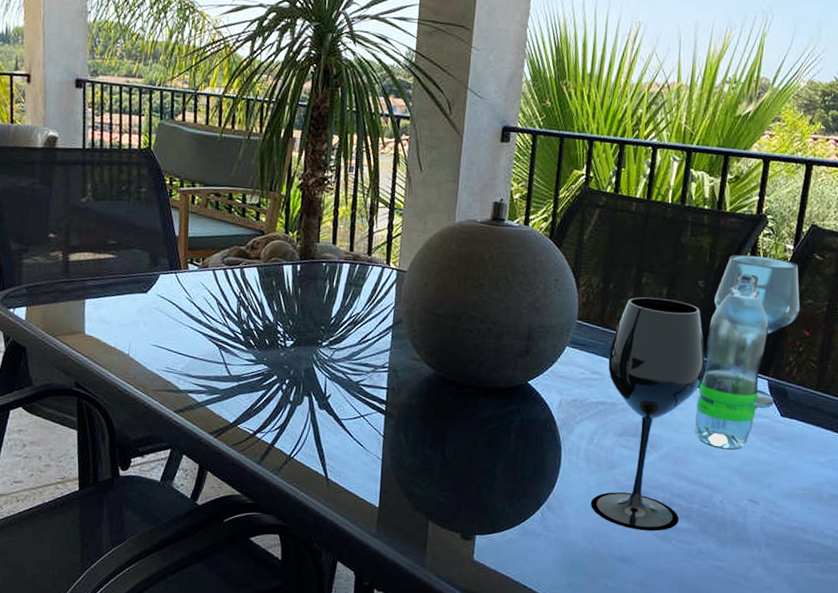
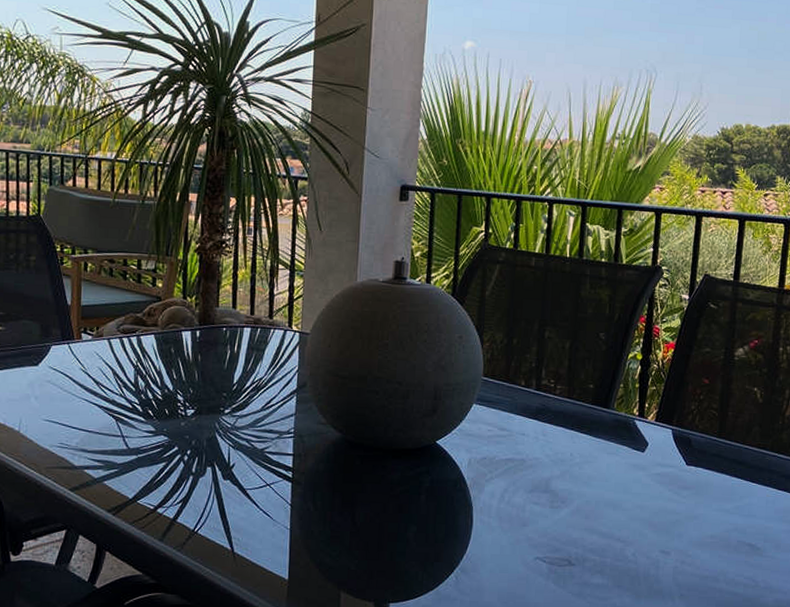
wineglass: present [590,297,705,532] -> none [504,351,610,589]
bottle: present [694,273,769,450] -> none [603,324,670,501]
wine glass: present [714,254,800,408] -> none [616,305,699,458]

